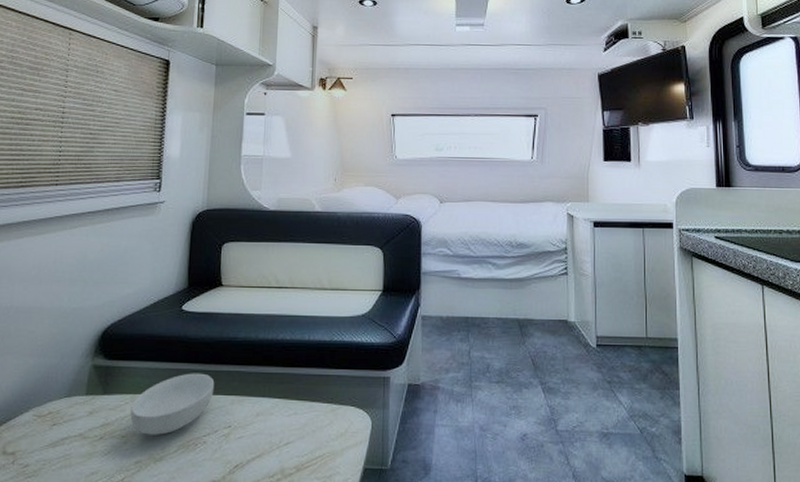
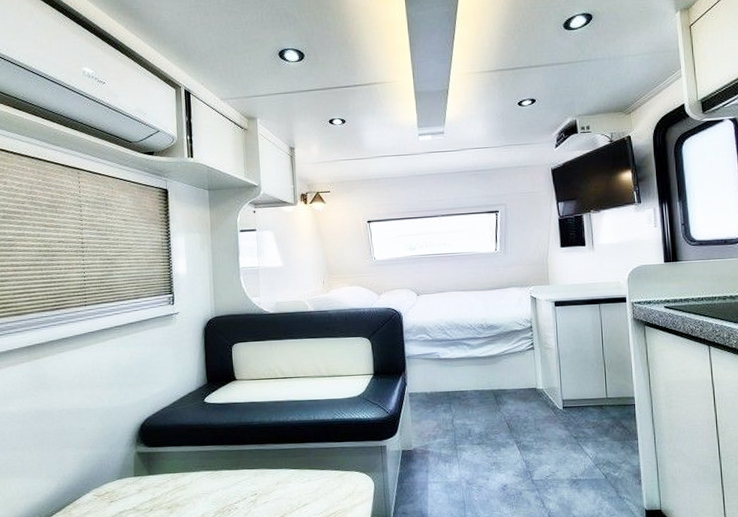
cereal bowl: present [130,373,215,435] -> none [172,453,240,505]

